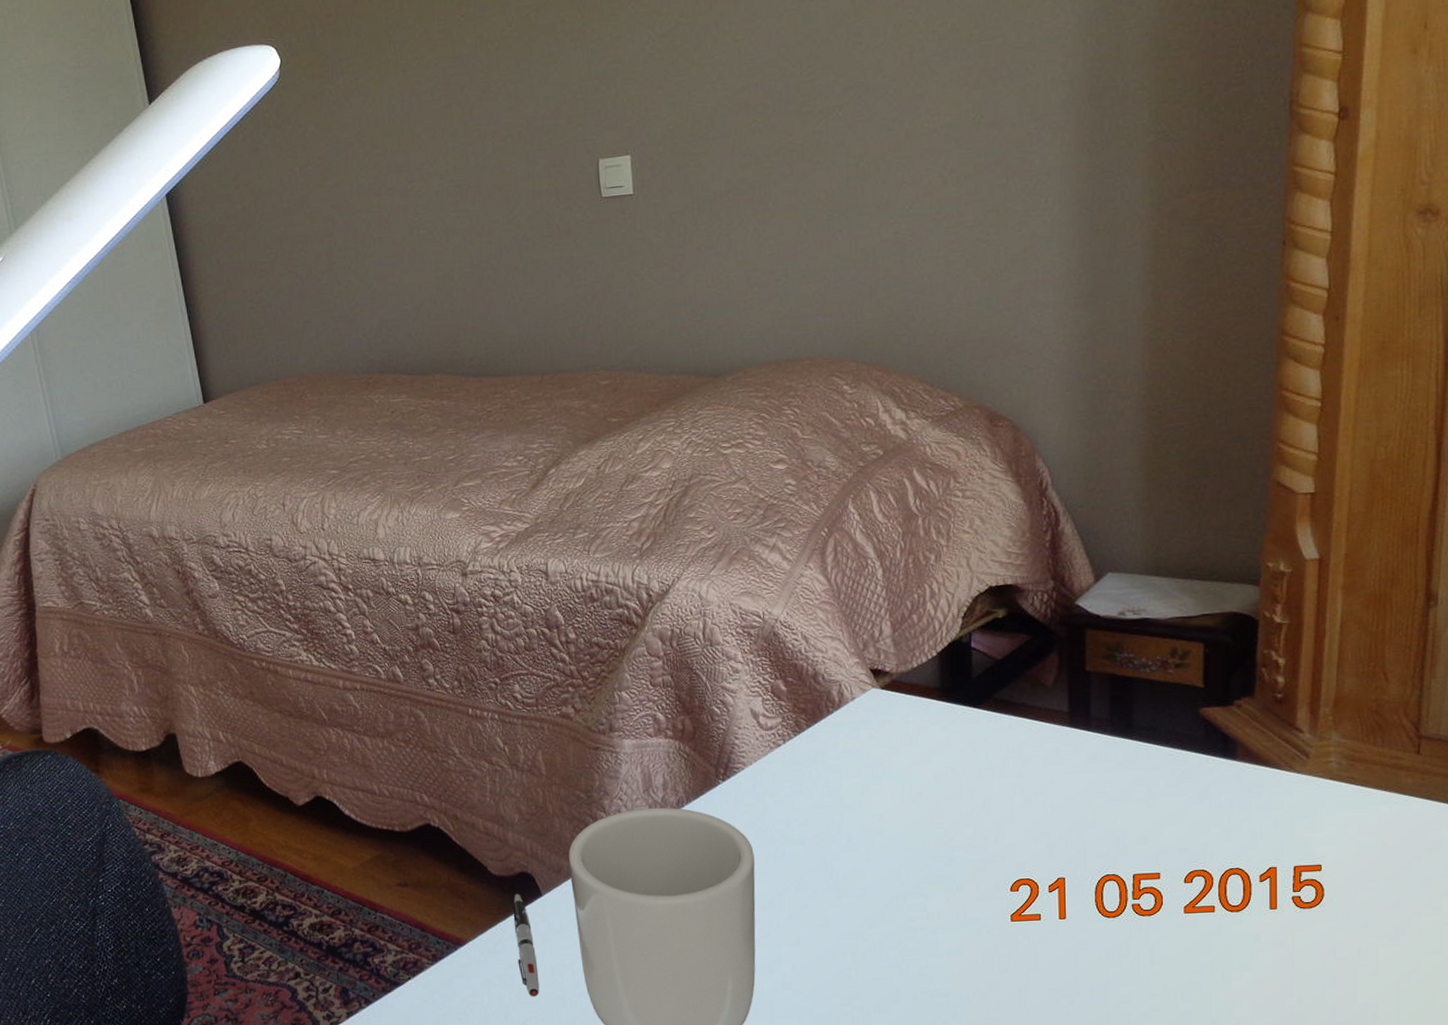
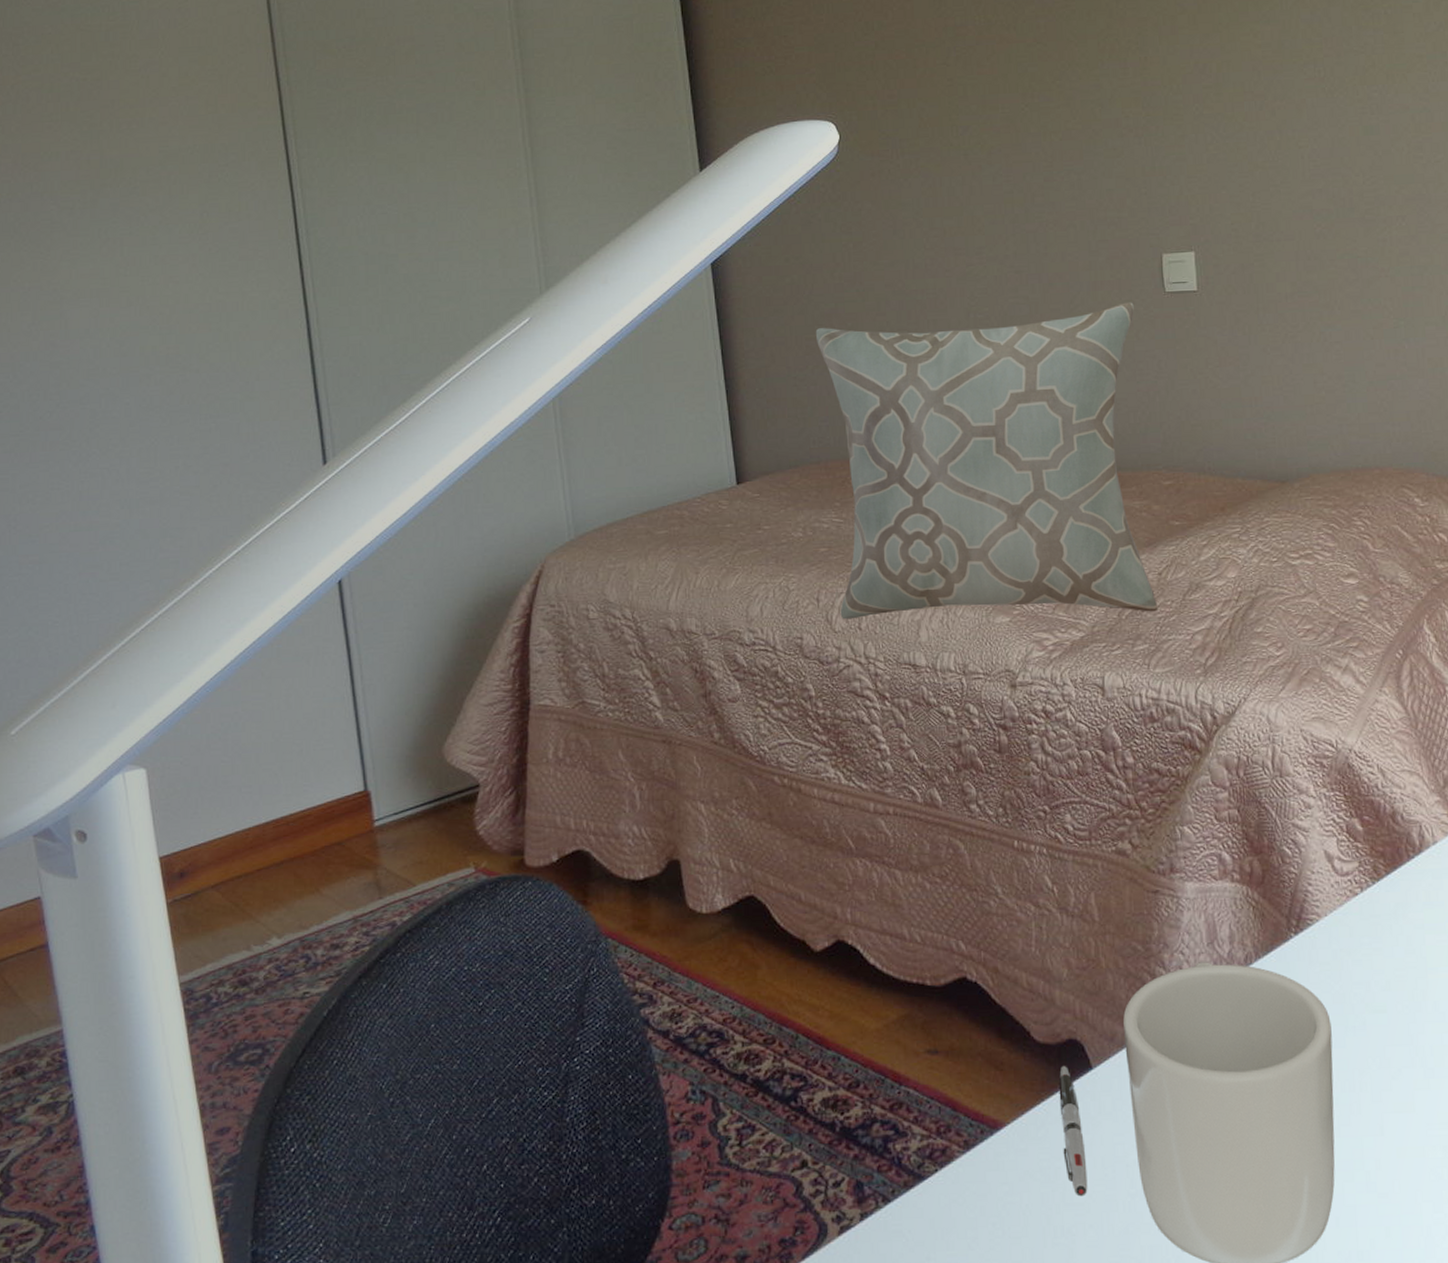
pillow: none [267,209,597,521] -> present [815,302,1158,620]

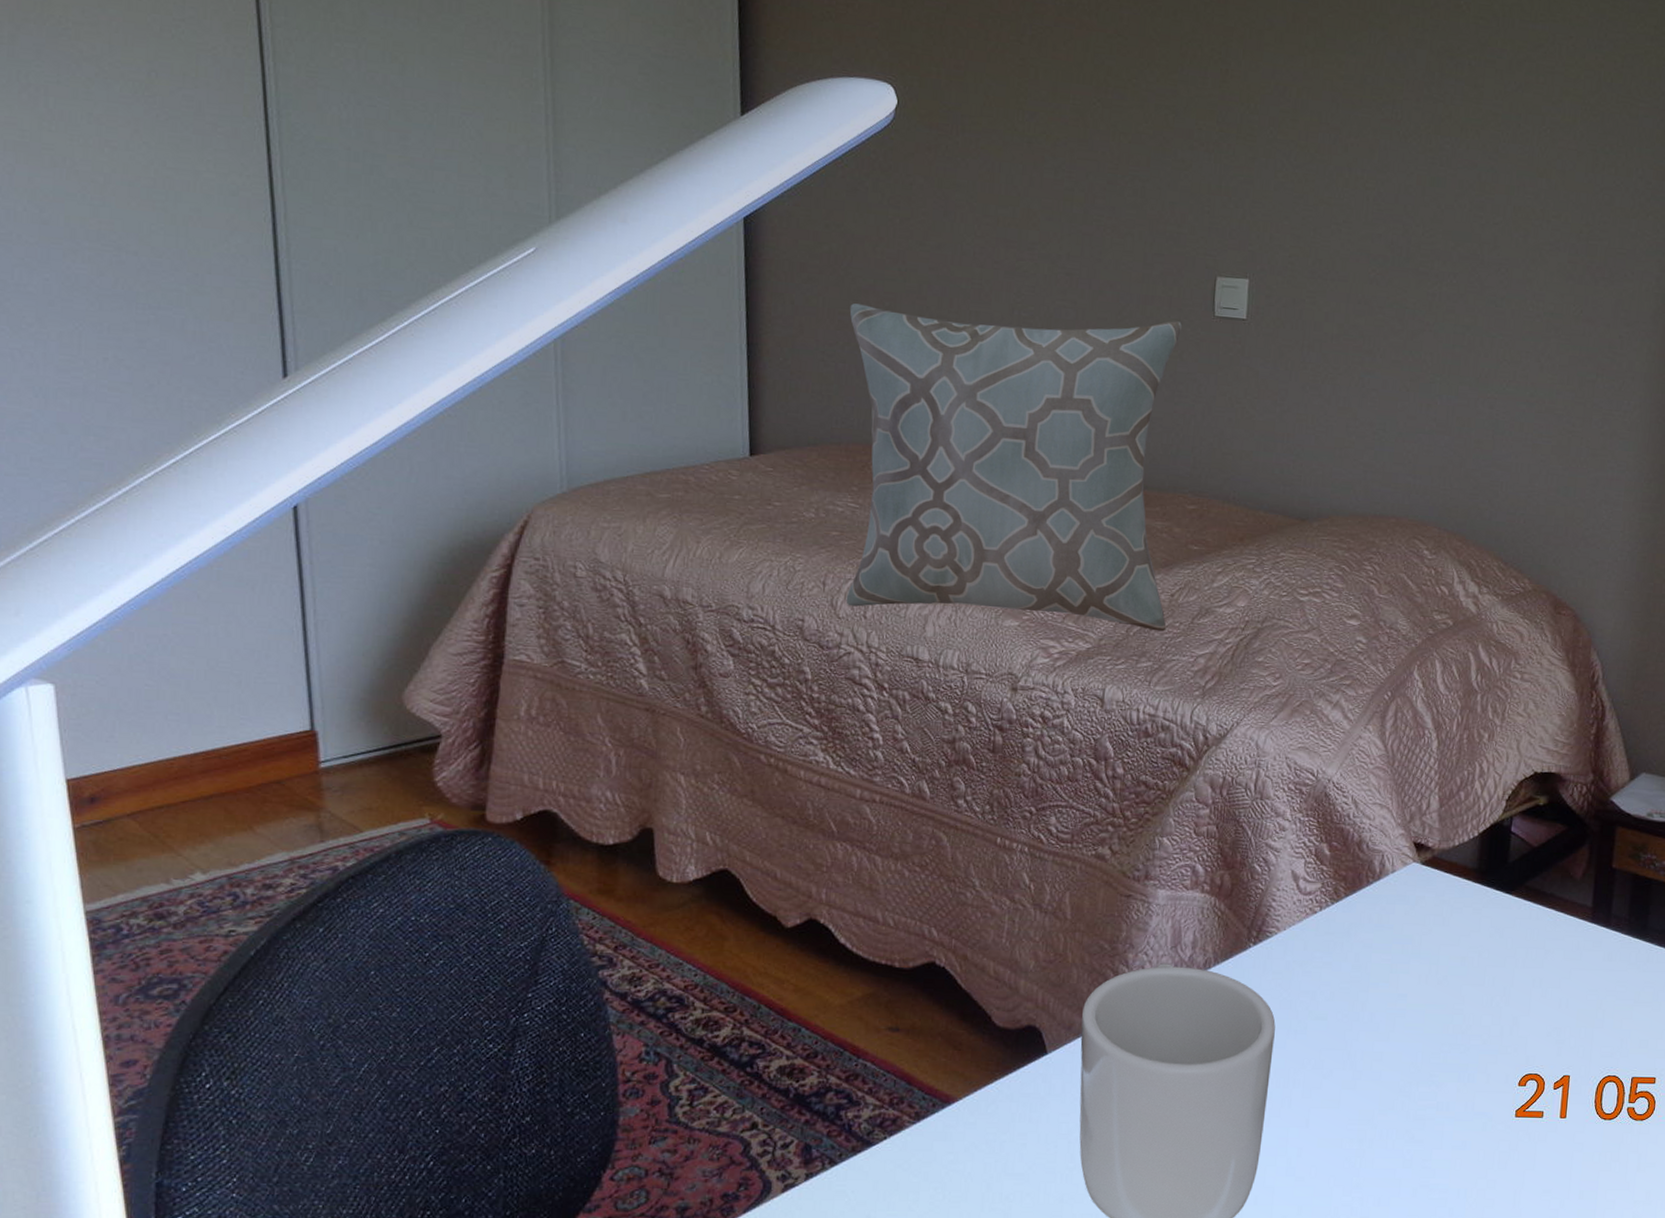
pen: present [1058,1065,1088,1197] -> none [1010,1049,1031,1168]

